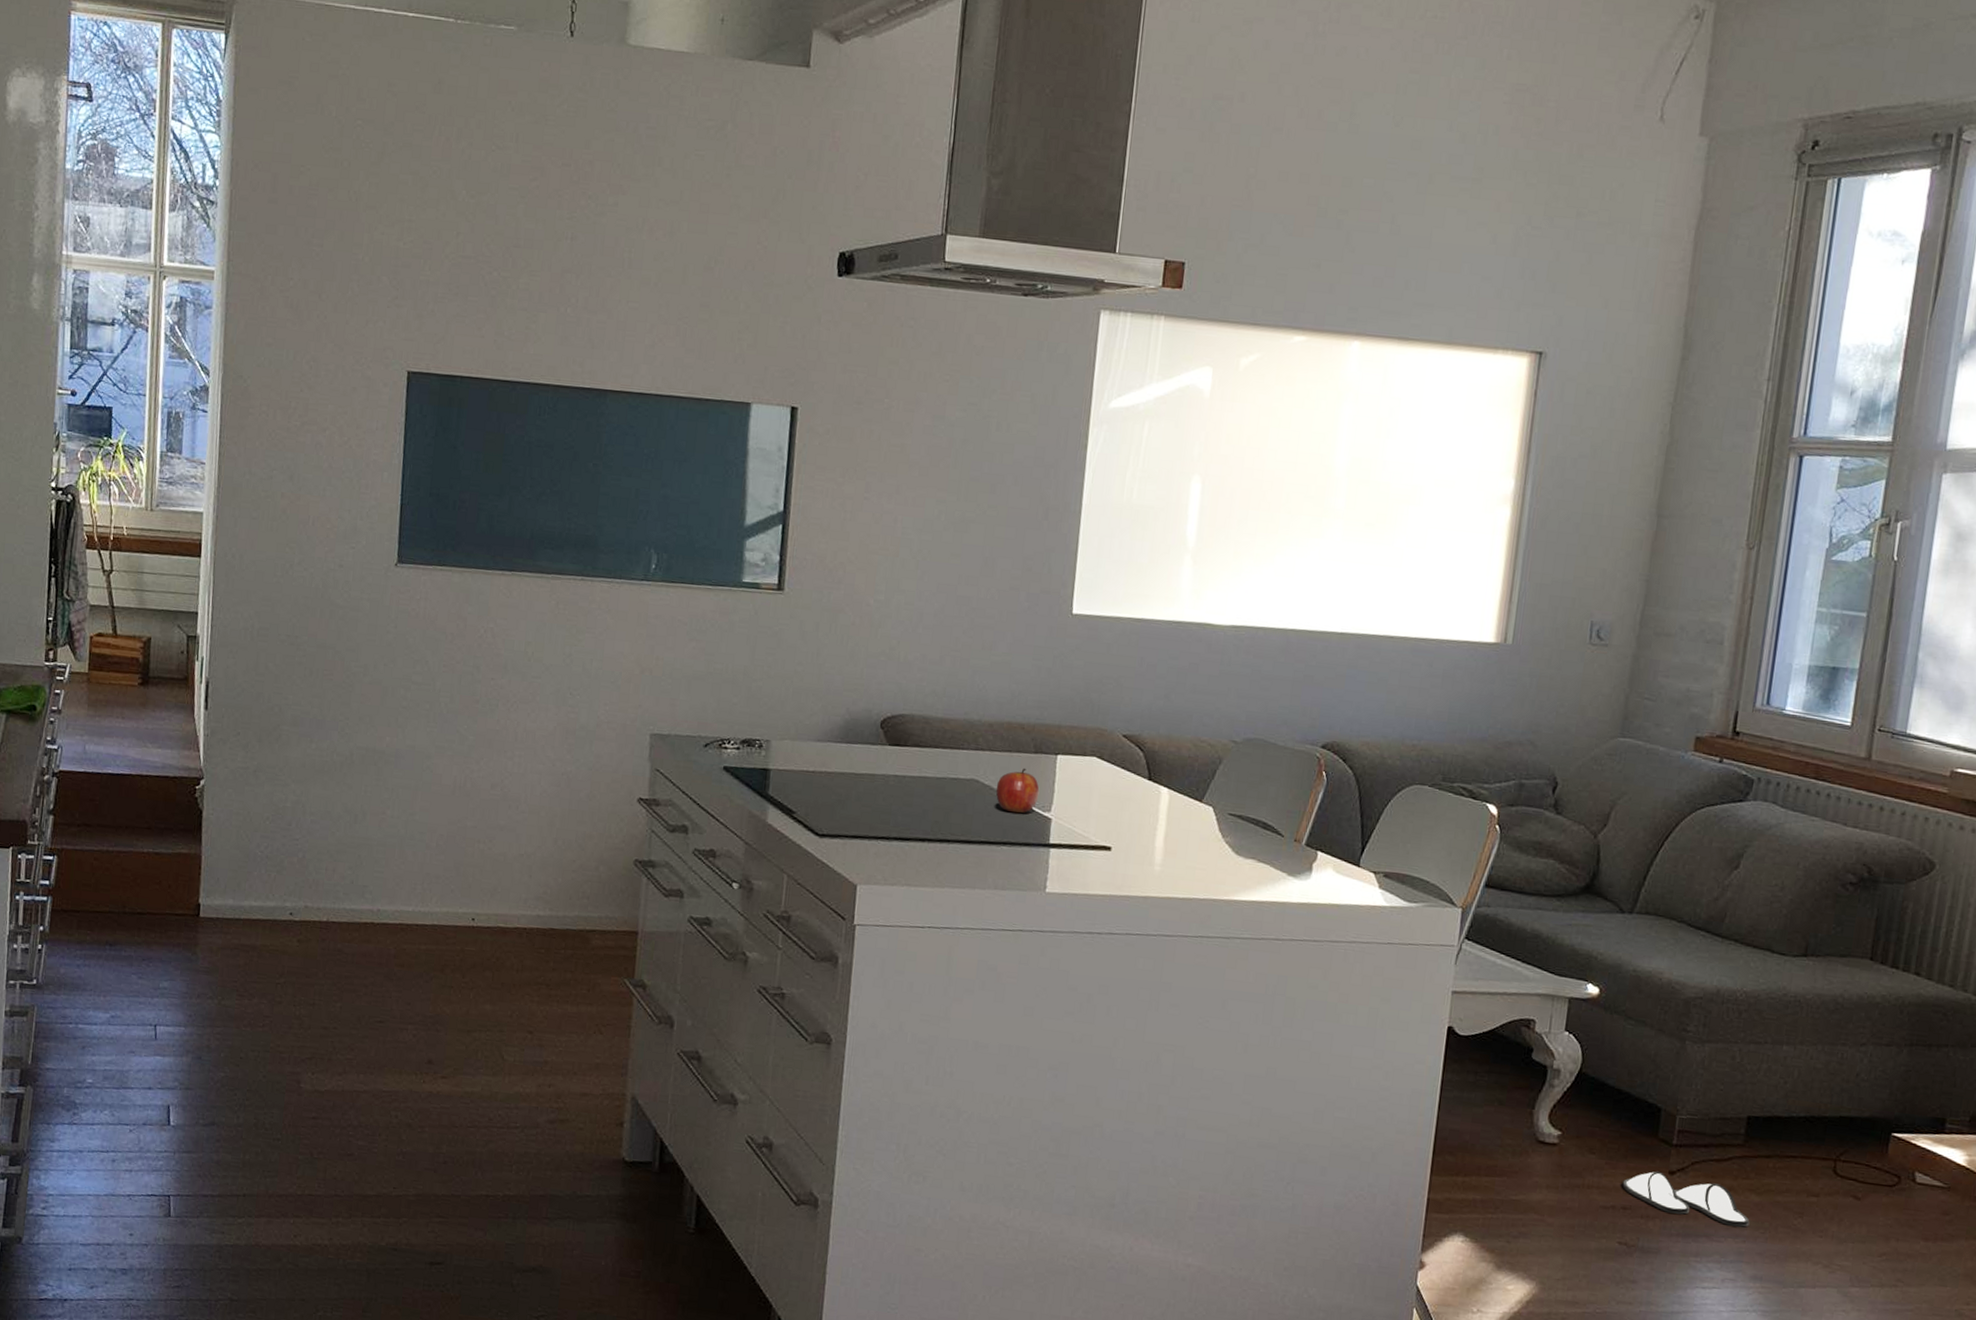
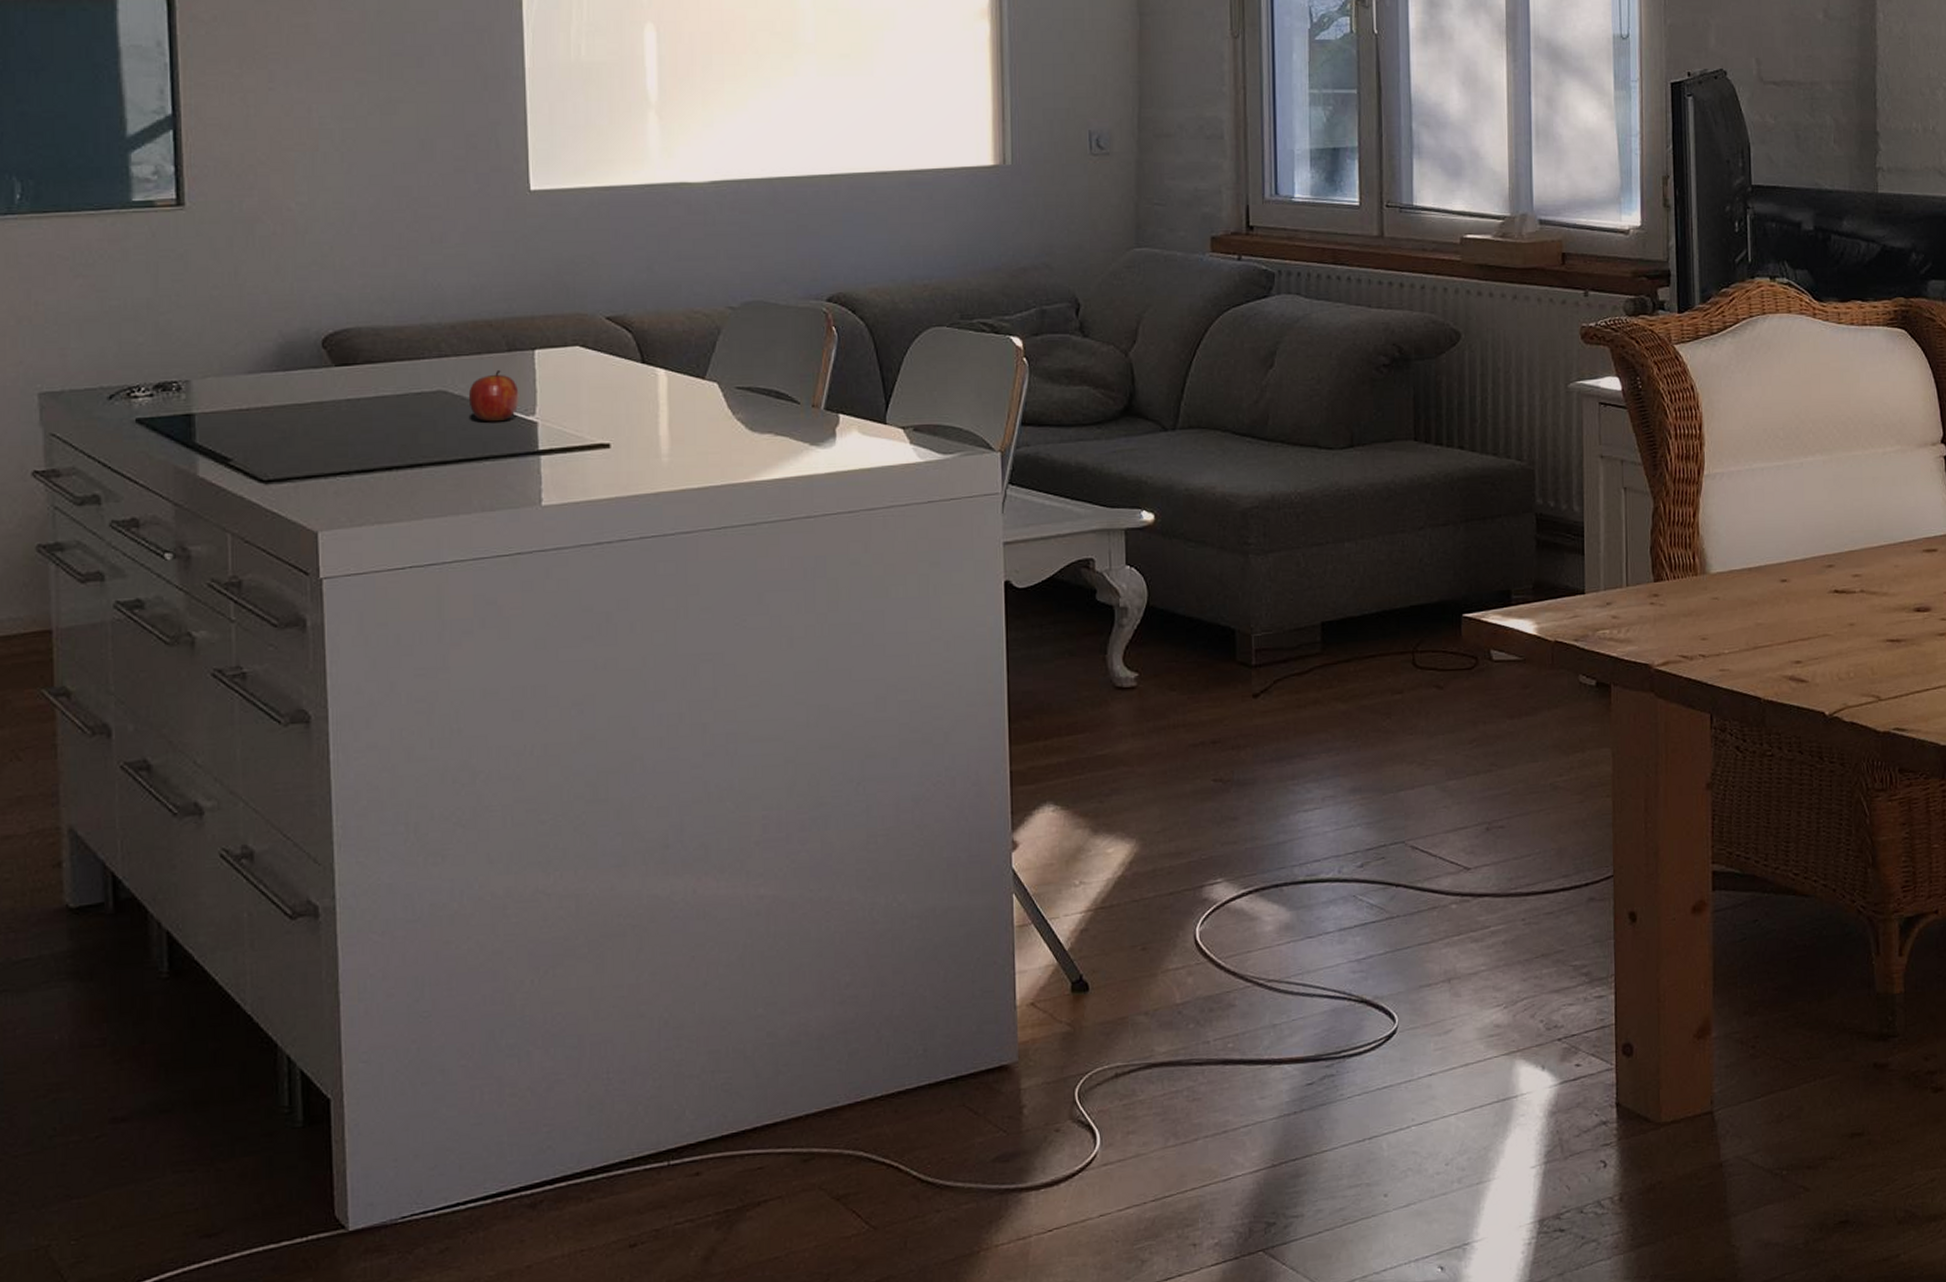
slippers: present [1622,1171,1750,1227] -> none [1208,696,1340,740]

